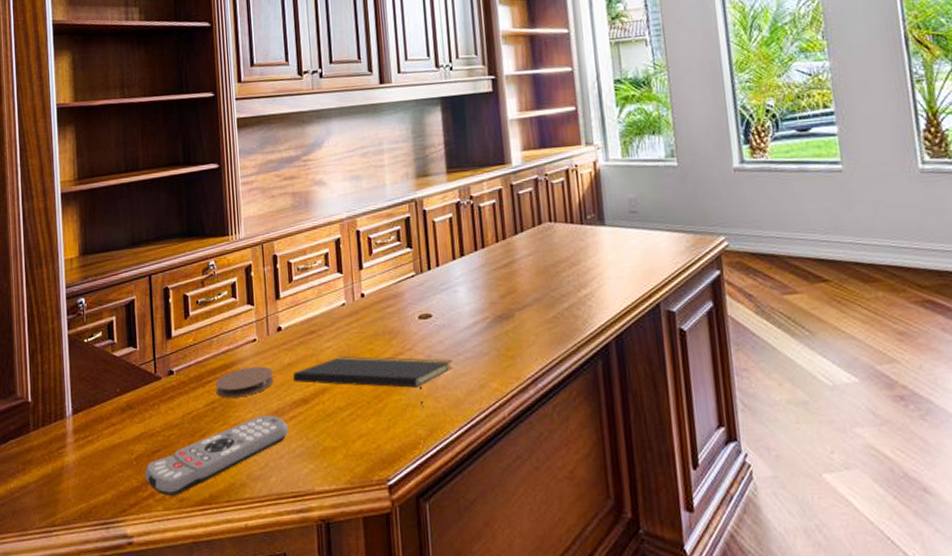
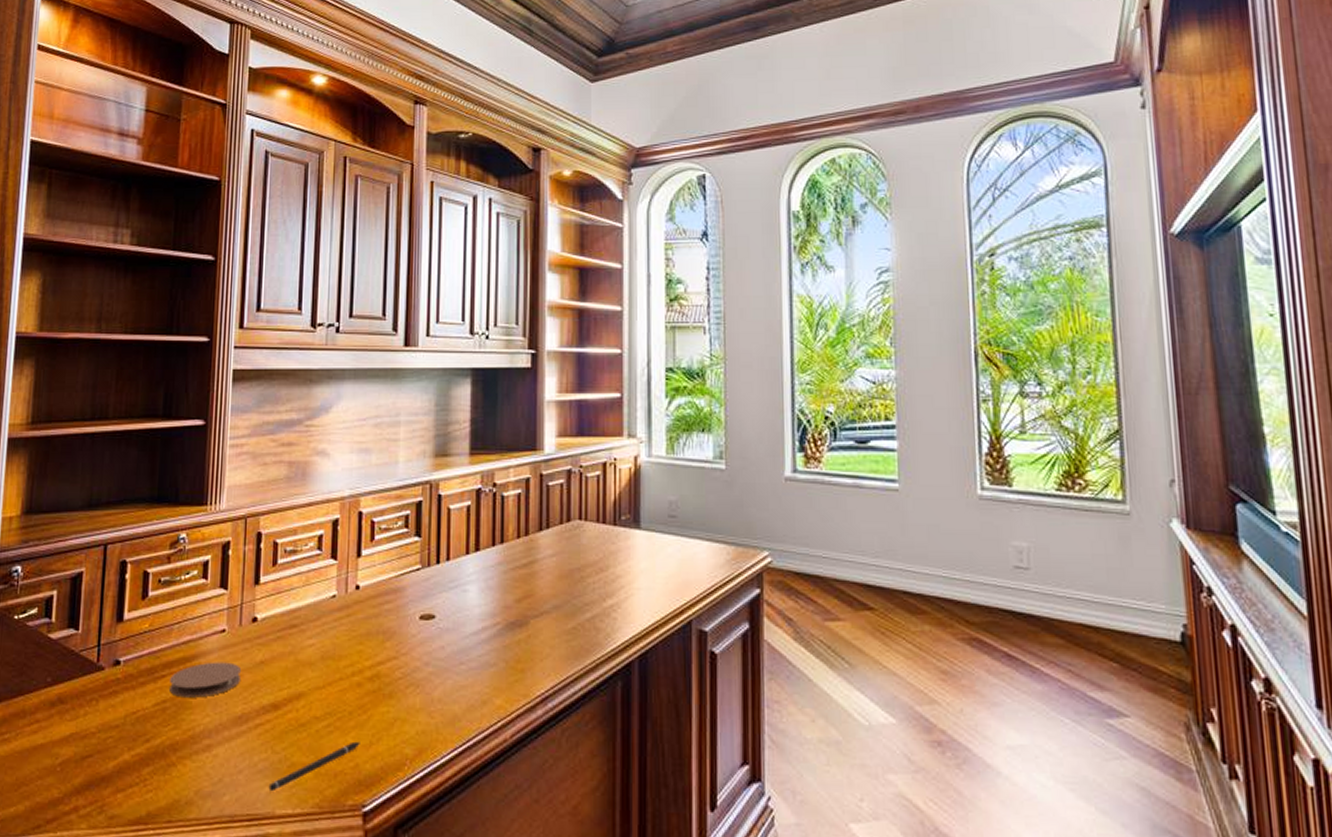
remote control: present [144,416,288,496] -> none [69,721,251,812]
notepad: present [292,356,453,407] -> none [263,657,453,722]
pen: none [306,426,380,472] -> present [268,741,360,792]

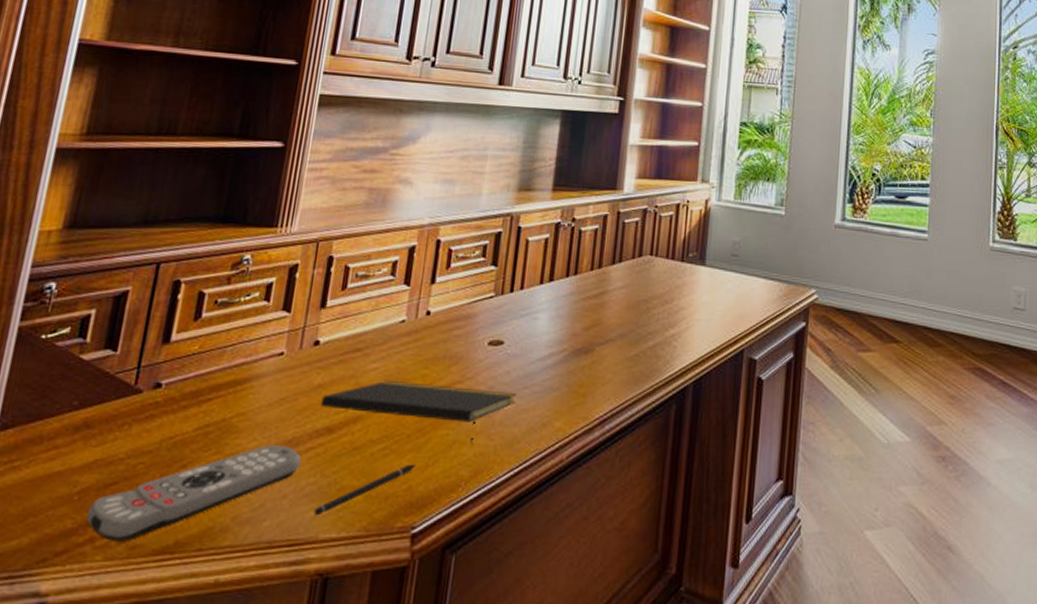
remote control: none [69,721,251,812] -> present [87,445,301,542]
coaster: present [170,662,241,698] -> none [215,385,296,422]
notepad: none [263,657,453,722] -> present [320,381,517,444]

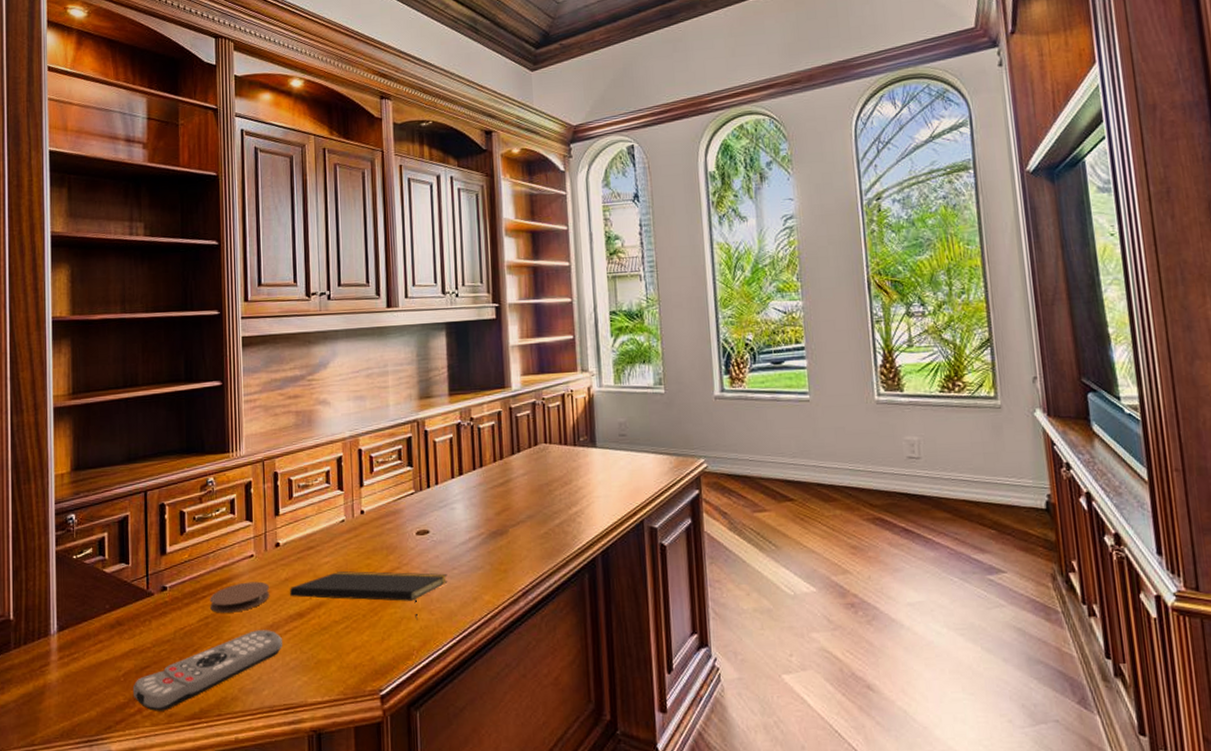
coaster: none [215,385,296,422] -> present [210,581,269,613]
pen: present [313,464,416,516] -> none [300,638,374,685]

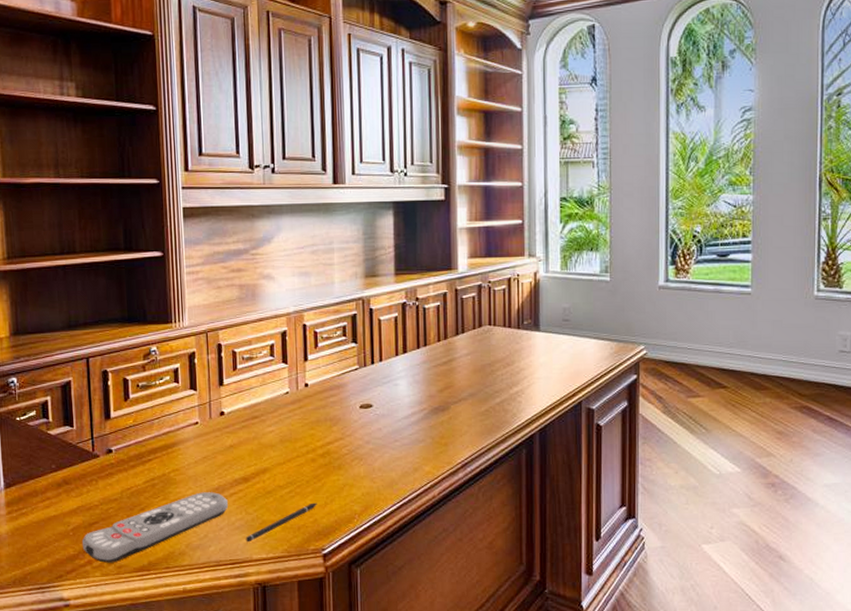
coaster: present [210,581,269,613] -> none [156,447,214,475]
notepad: present [289,571,448,619] -> none [234,440,390,486]
pen: none [300,638,374,685] -> present [245,503,317,543]

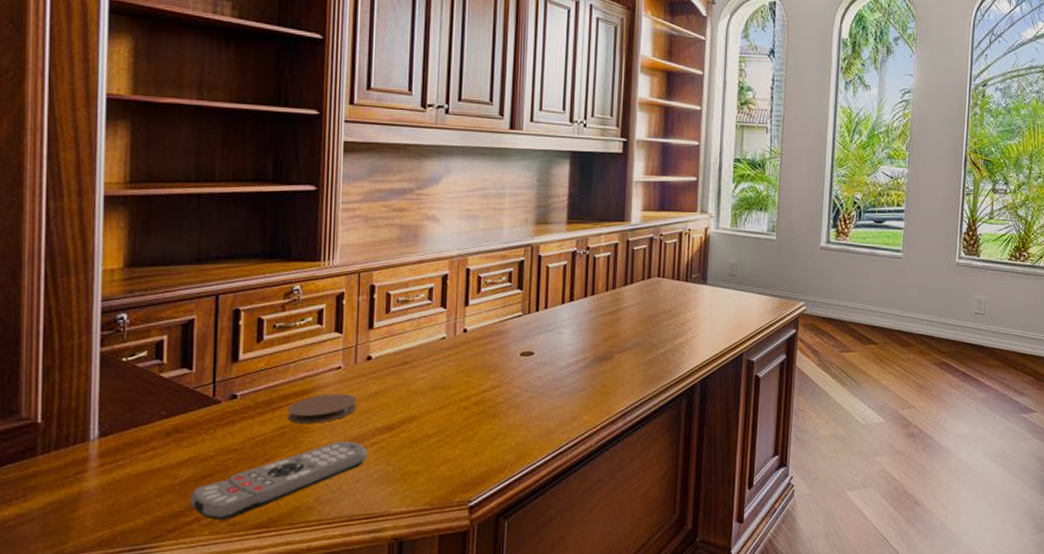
coaster: none [156,447,214,475] -> present [288,393,356,423]
pen: present [245,503,317,543] -> none [384,452,467,495]

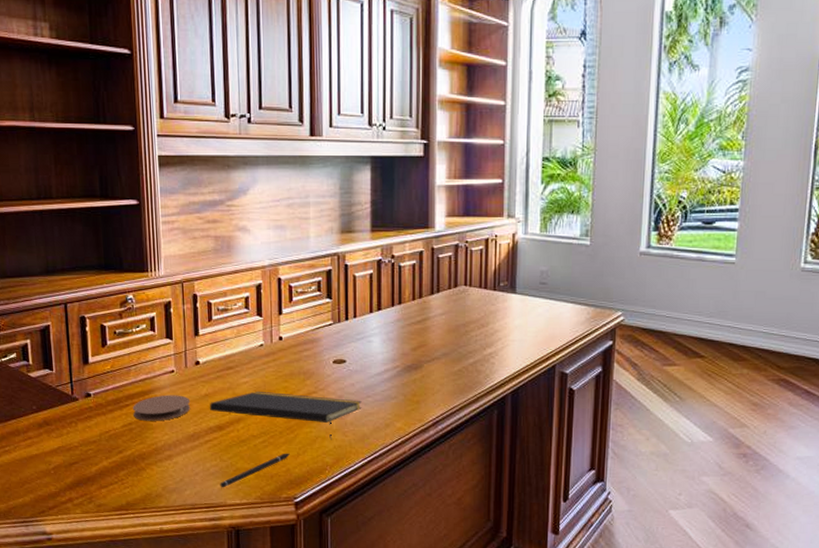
remote control: present [189,442,367,520] -> none [62,438,203,502]
notepad: none [378,387,549,436] -> present [209,391,362,439]
pen: none [384,452,467,495] -> present [220,453,290,488]

